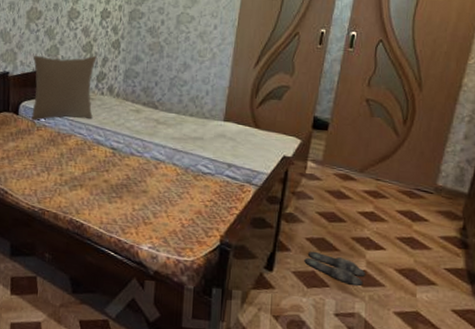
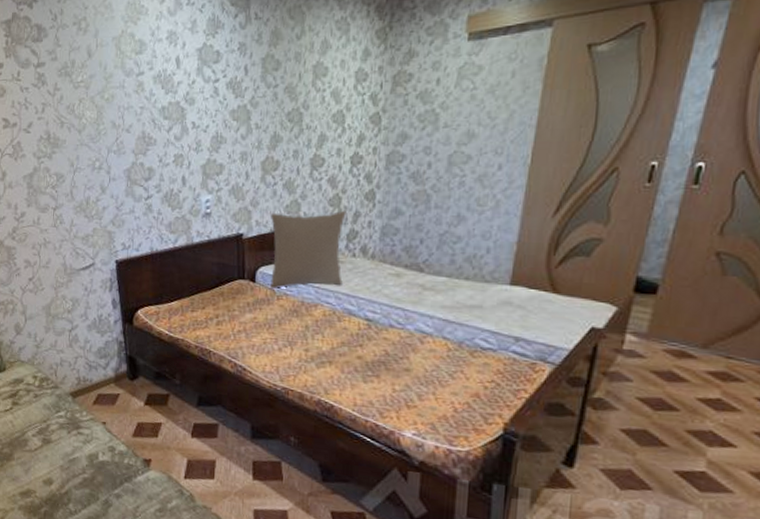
slippers: present [304,251,366,286] -> none [617,445,706,490]

